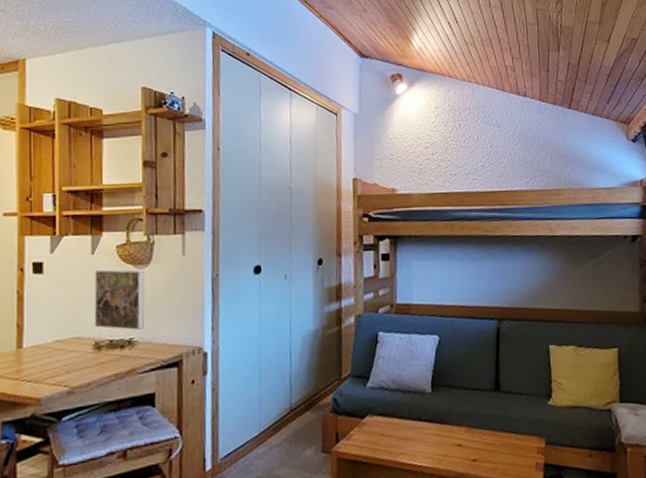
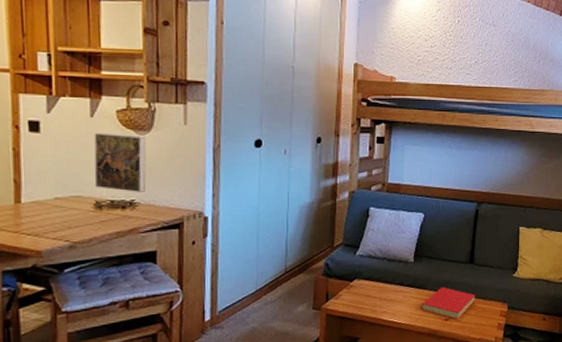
book: none [443,420,506,460] -> present [421,287,475,320]

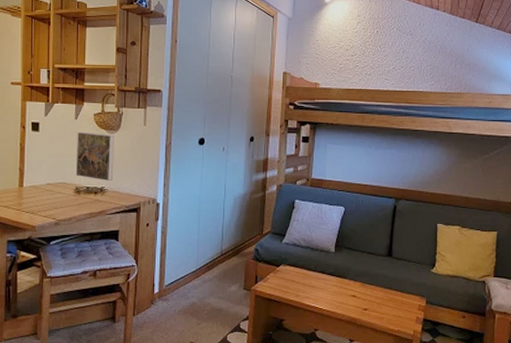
book: present [421,287,475,320] -> none [341,278,393,311]

